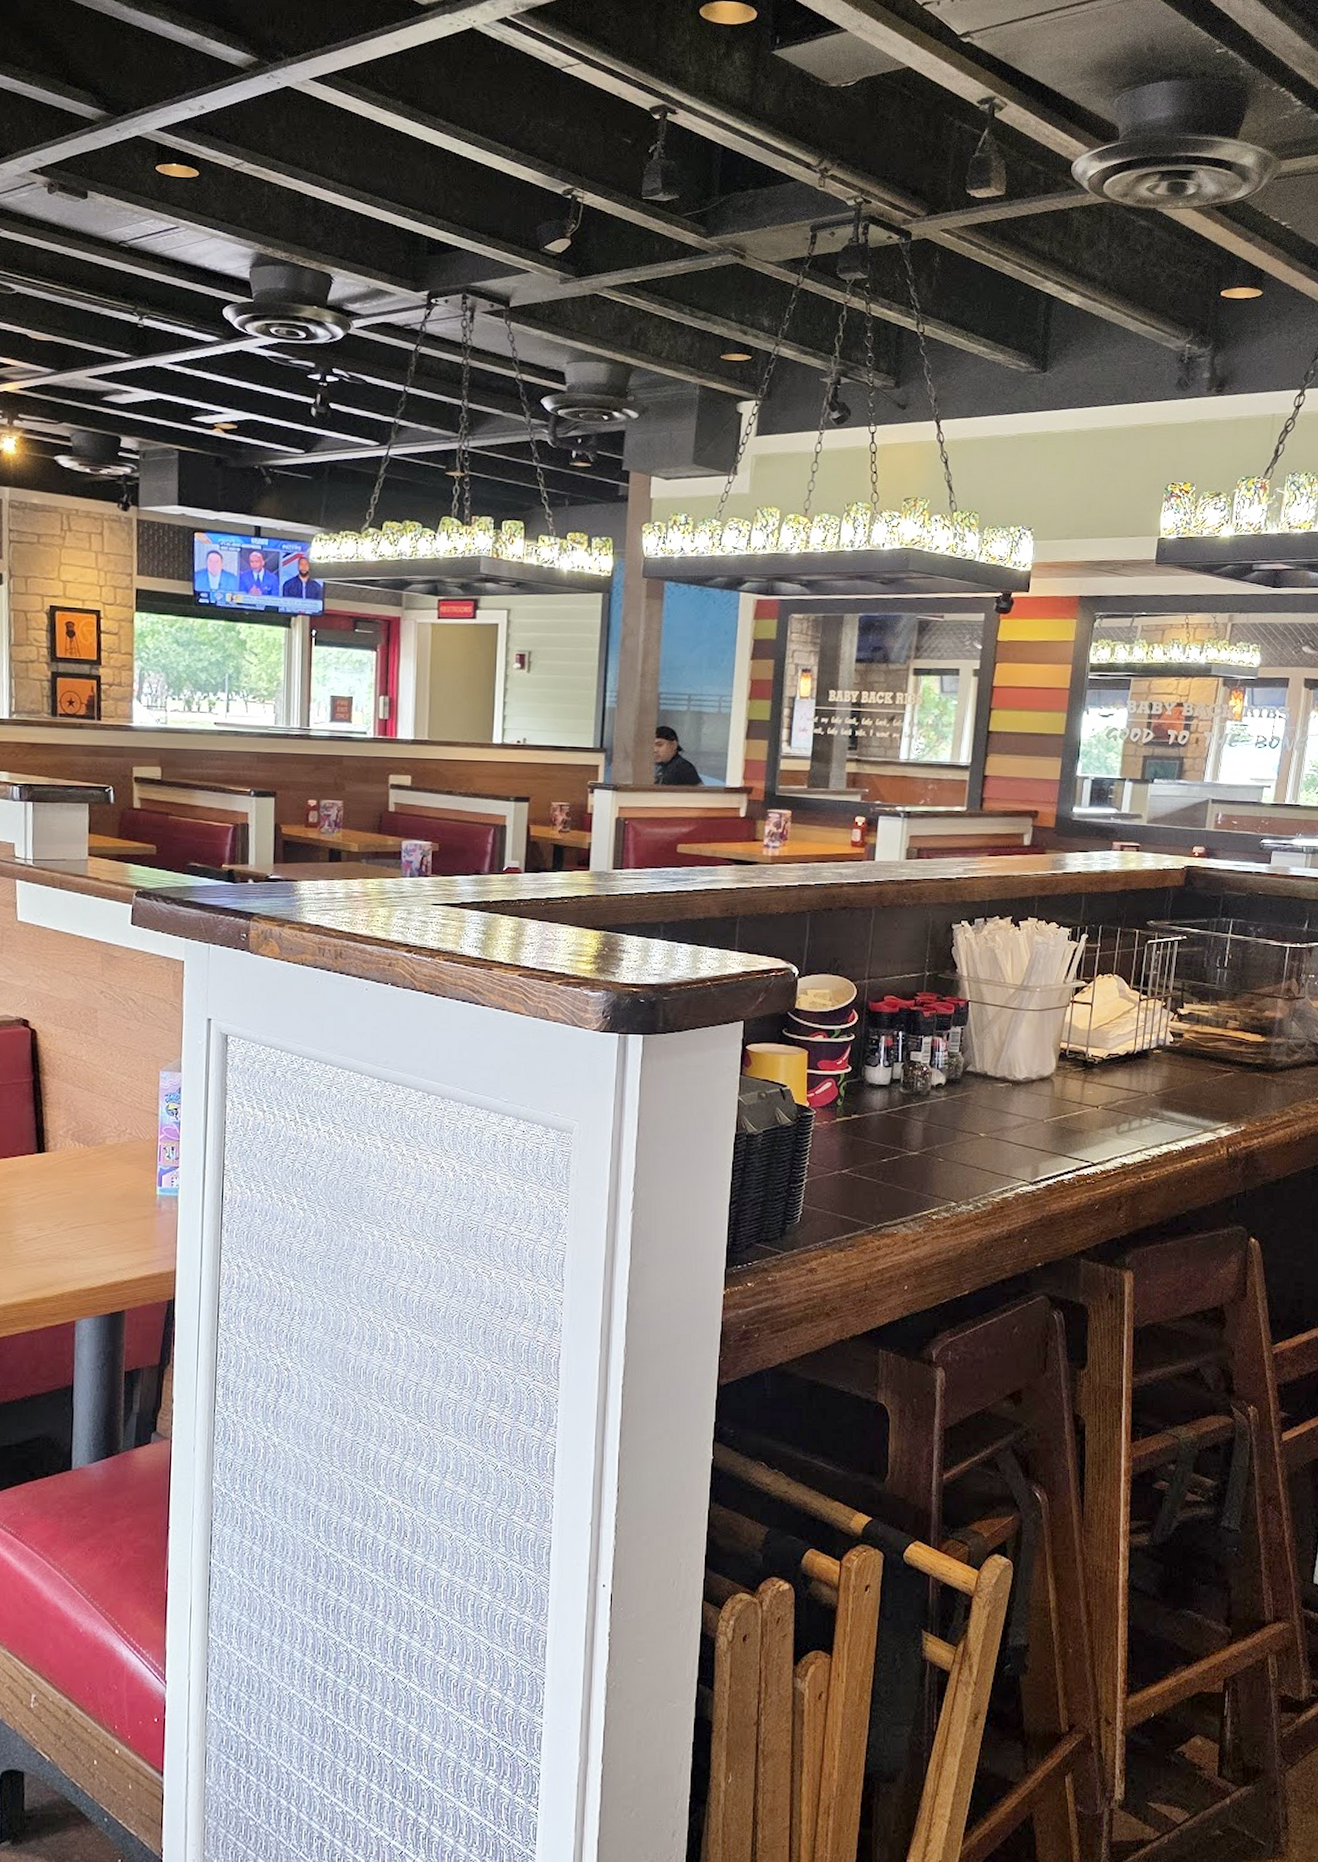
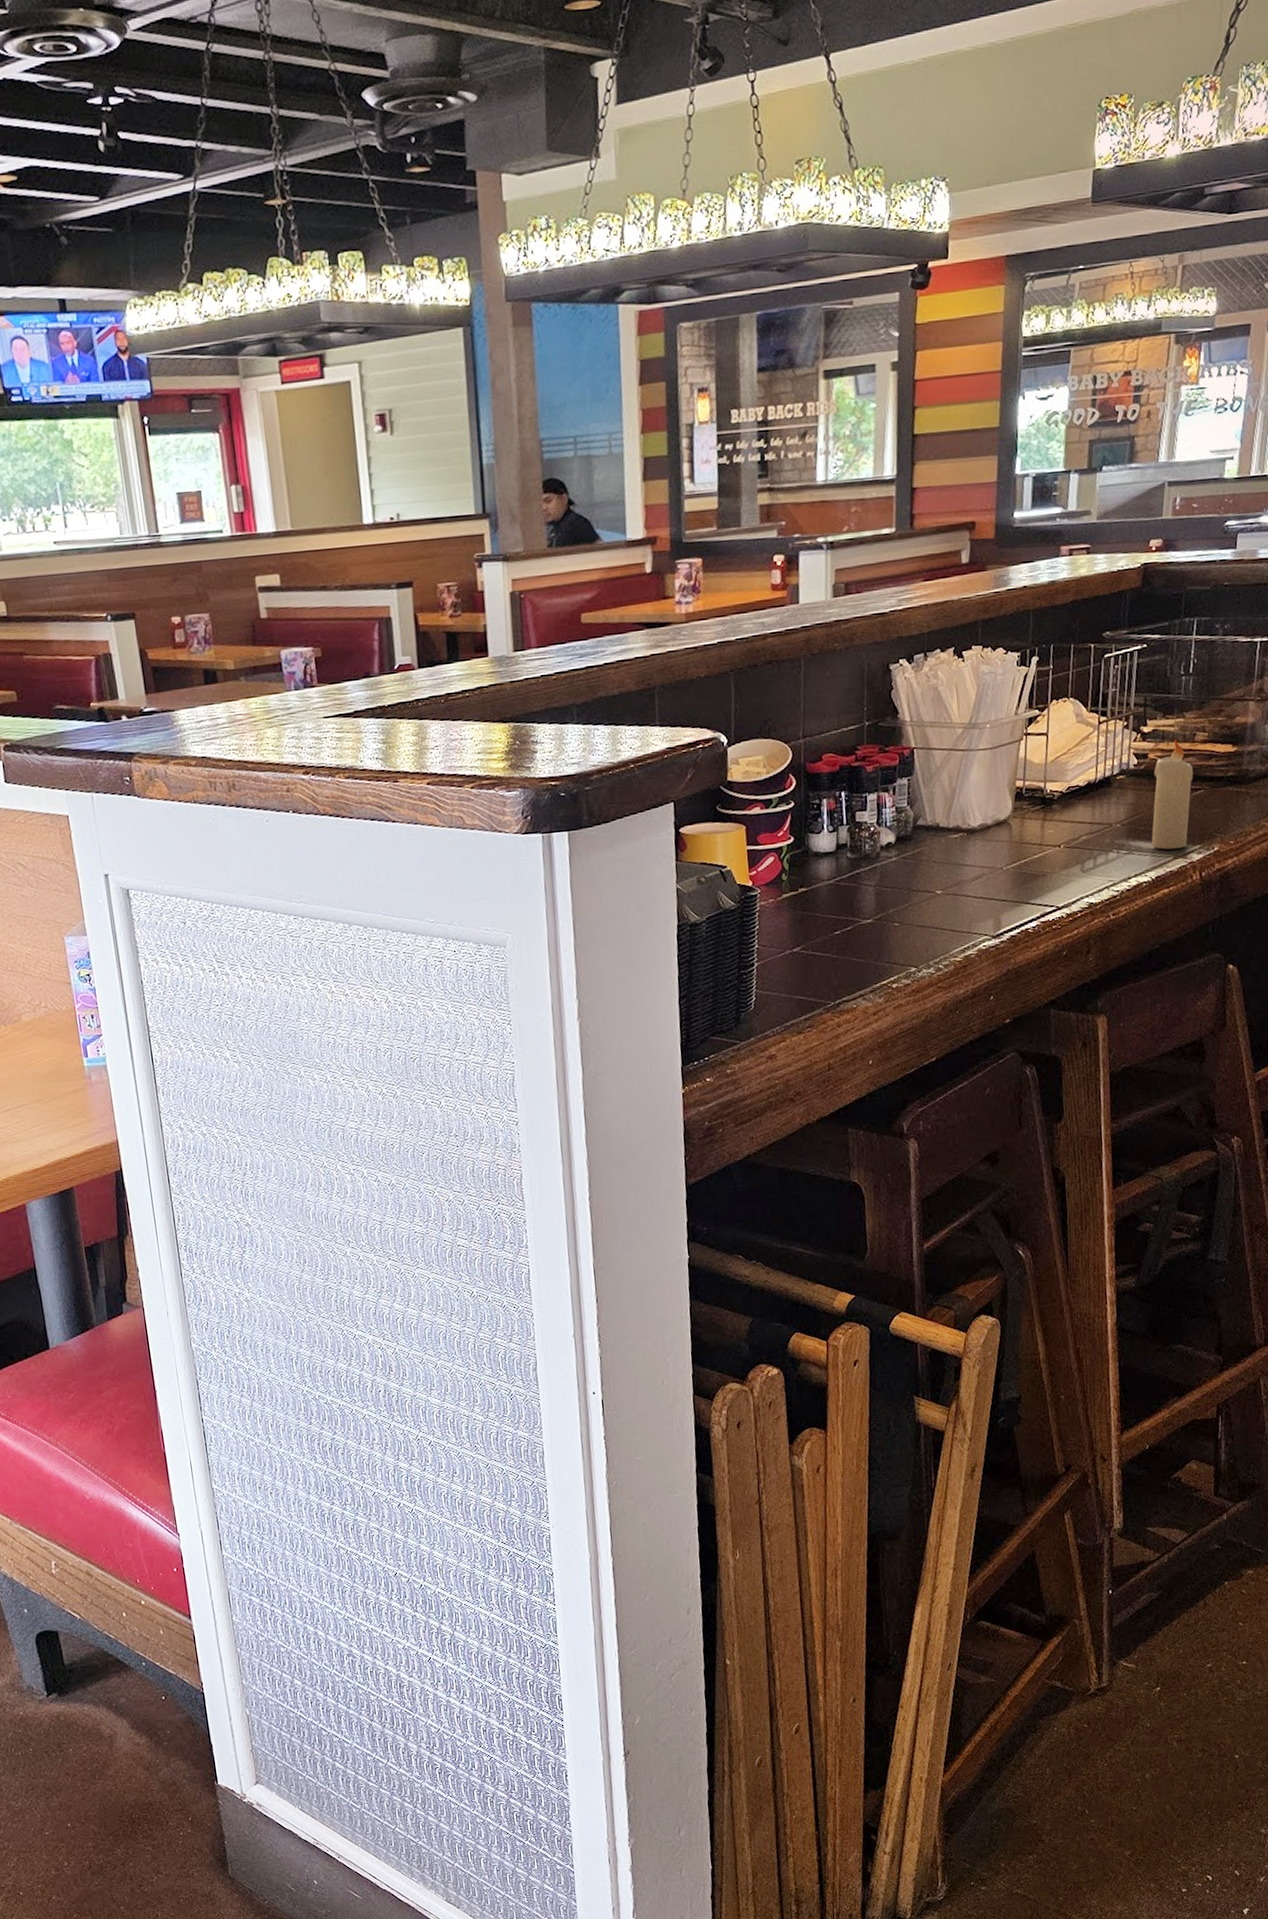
candle: none [1183,1024,1225,1123] -> present [1151,739,1194,850]

